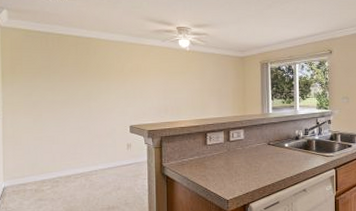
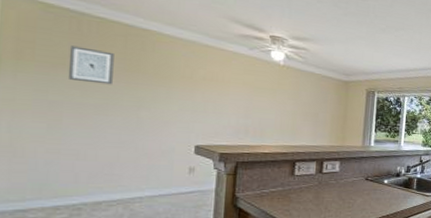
wall art: none [42,58,70,85] -> present [67,45,114,85]

